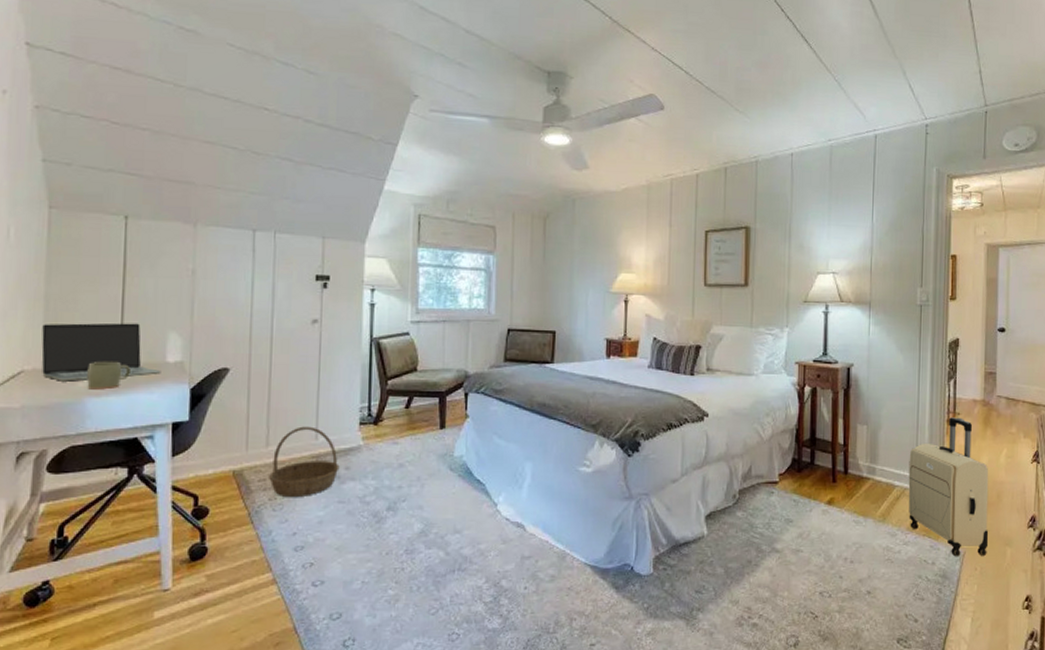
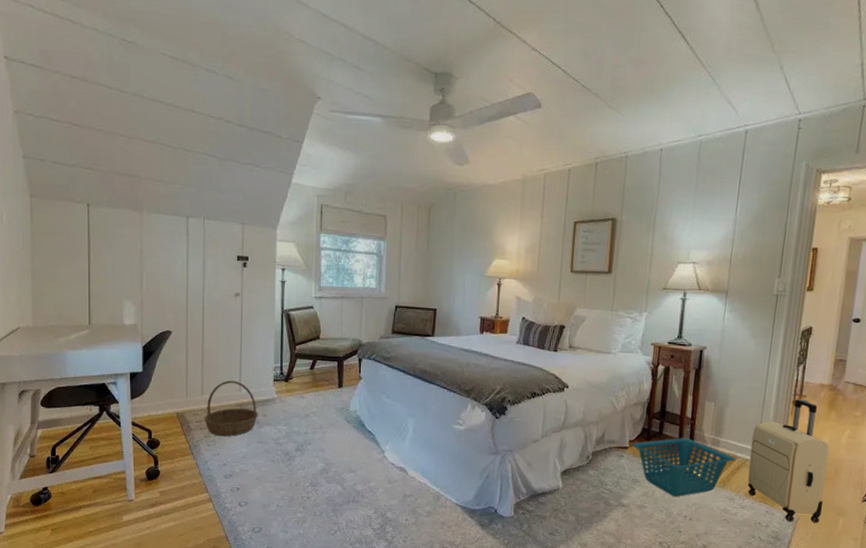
laptop: present [41,323,161,382] -> none [31,291,120,337]
mug: present [87,361,131,390] -> none [66,322,97,345]
laundry basket: none [782,467,894,536] -> present [632,438,736,497]

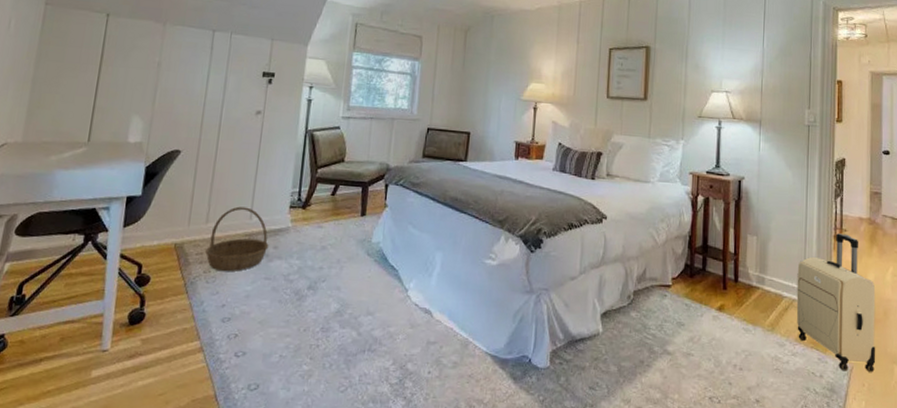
laundry basket: present [632,438,736,497] -> none [675,275,783,342]

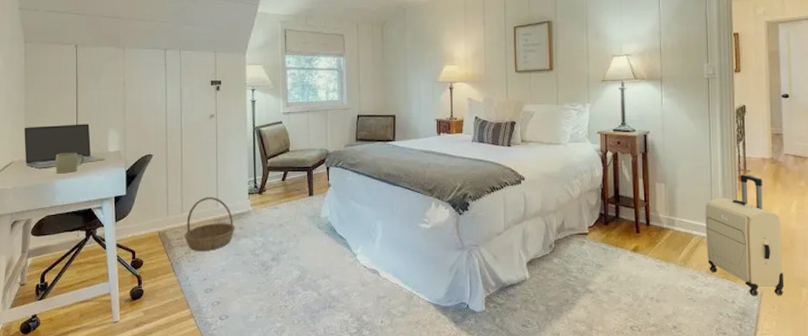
laptop: none [22,103,123,155] -> present [24,124,105,169]
mug: none [58,138,97,164] -> present [55,152,84,174]

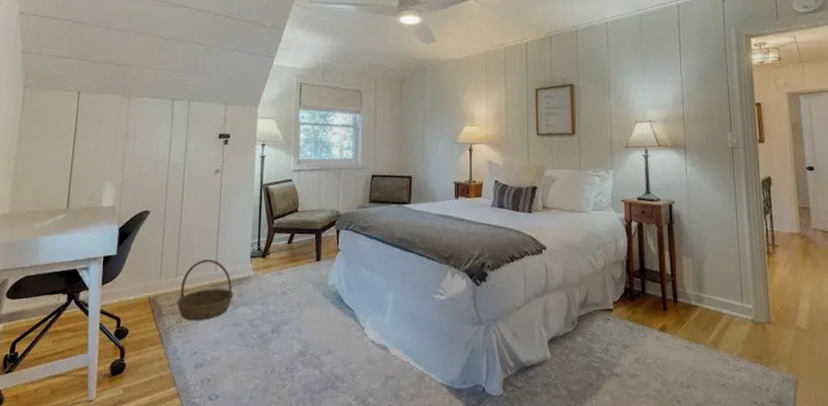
laptop: present [24,124,105,169] -> none [9,175,98,223]
mug: present [55,152,84,174] -> none [41,206,75,230]
suitcase: present [705,174,785,297] -> none [734,249,821,384]

